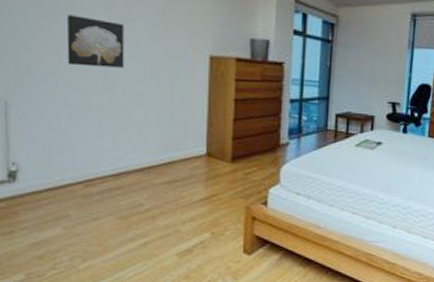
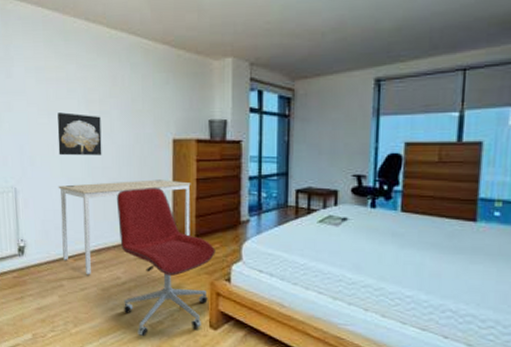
desk: none [65,98,229,203] -> present [58,179,191,275]
office chair: none [140,105,253,268] -> present [116,186,215,337]

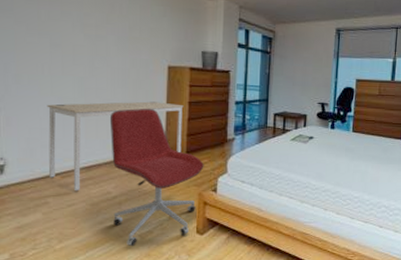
wall art: present [57,112,102,156] -> none [48,33,97,77]

